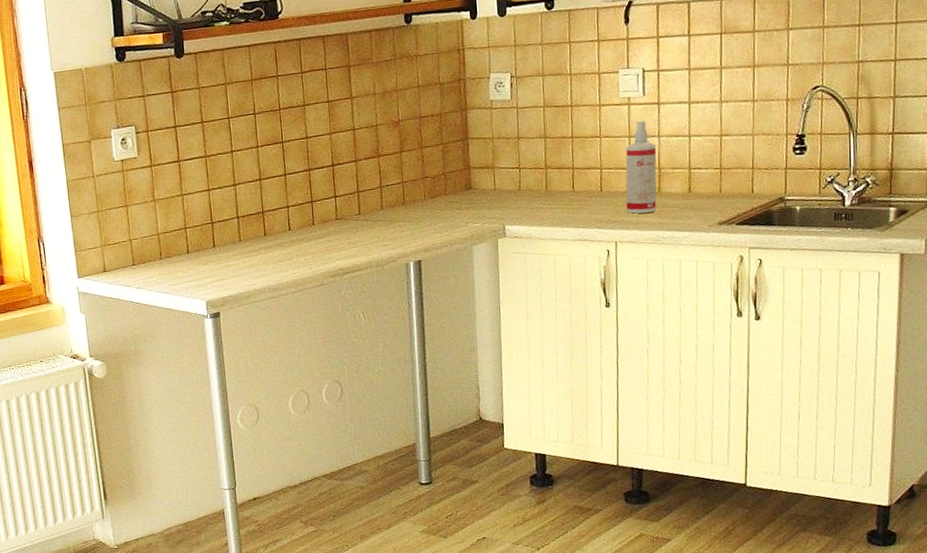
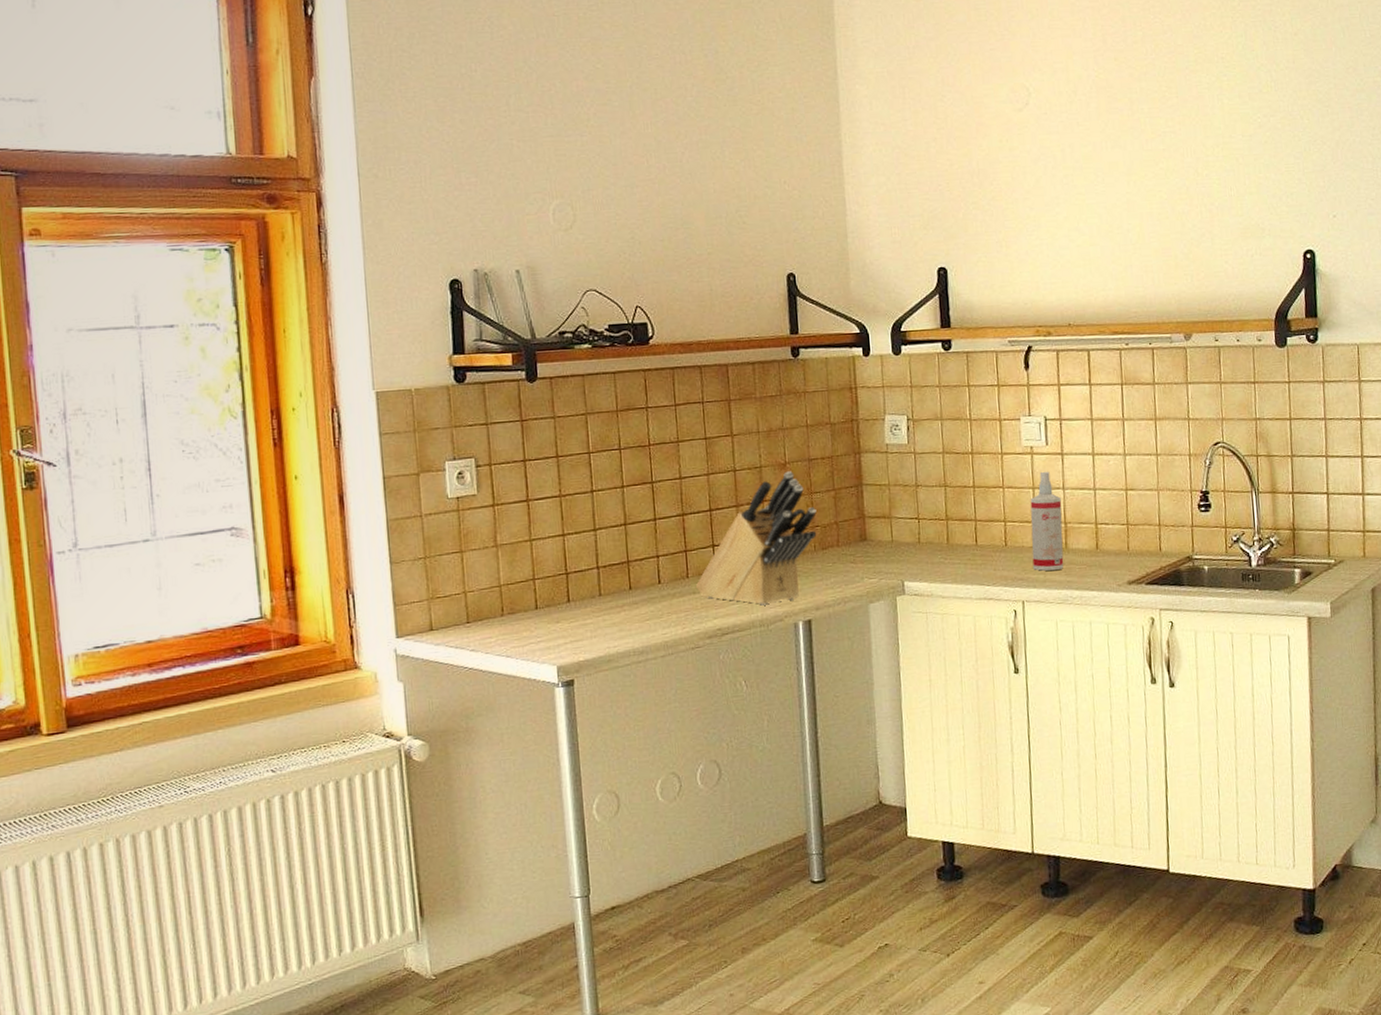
knife block: none [321,128,427,248] -> present [696,471,817,606]

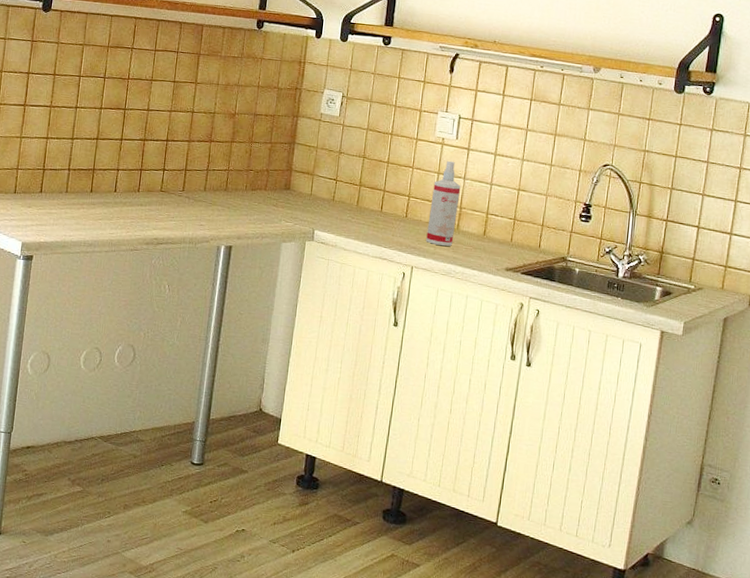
knife block: present [696,471,817,606] -> none [144,120,253,227]

